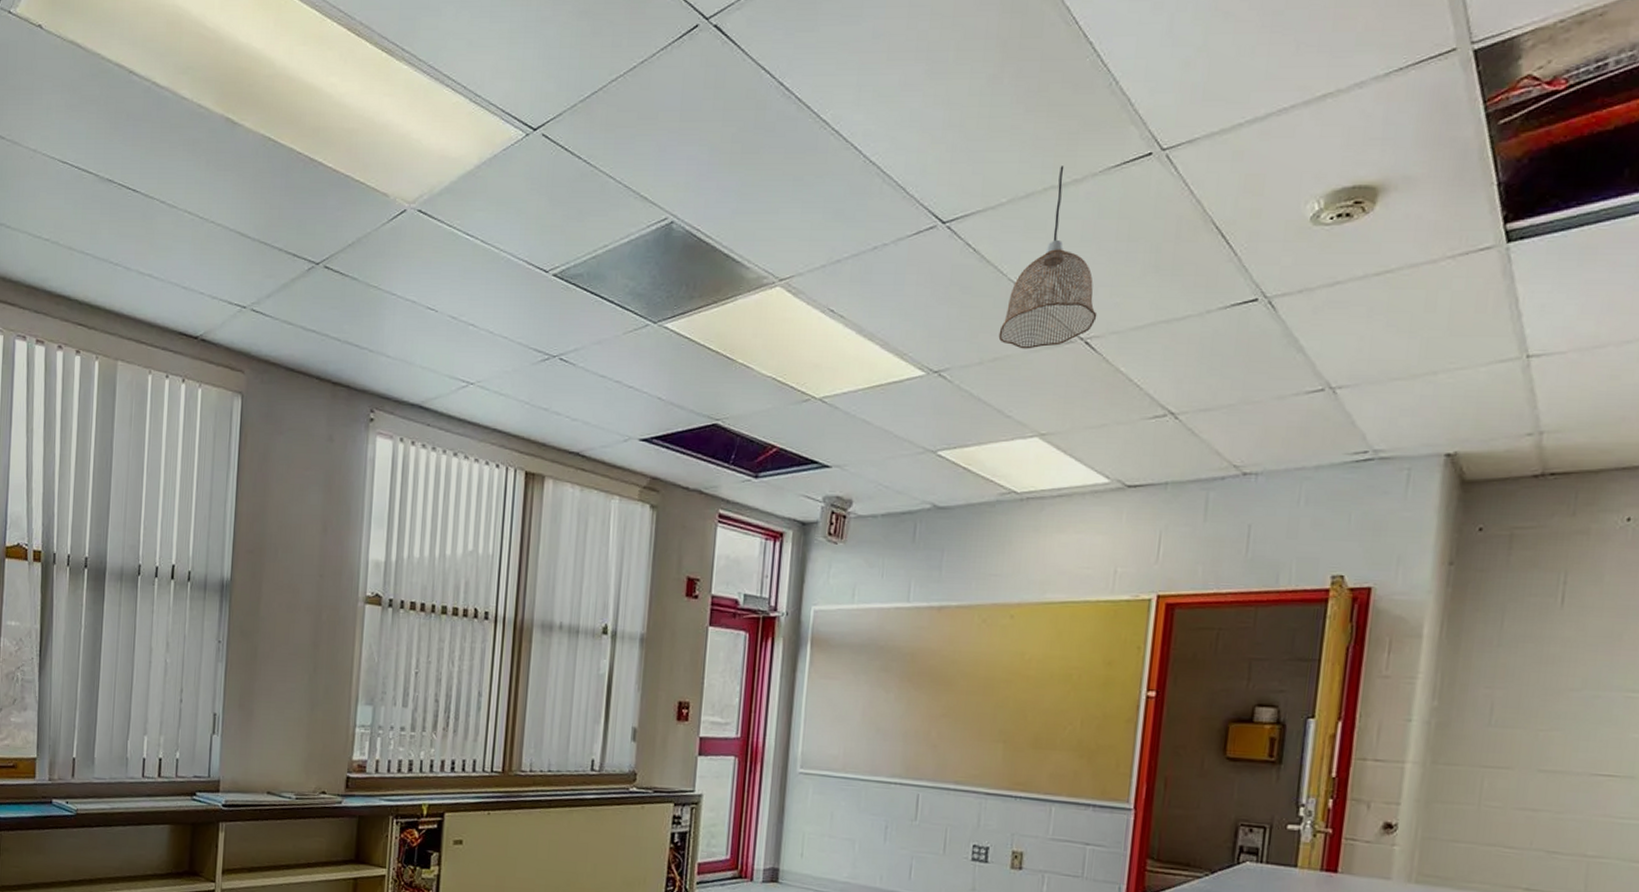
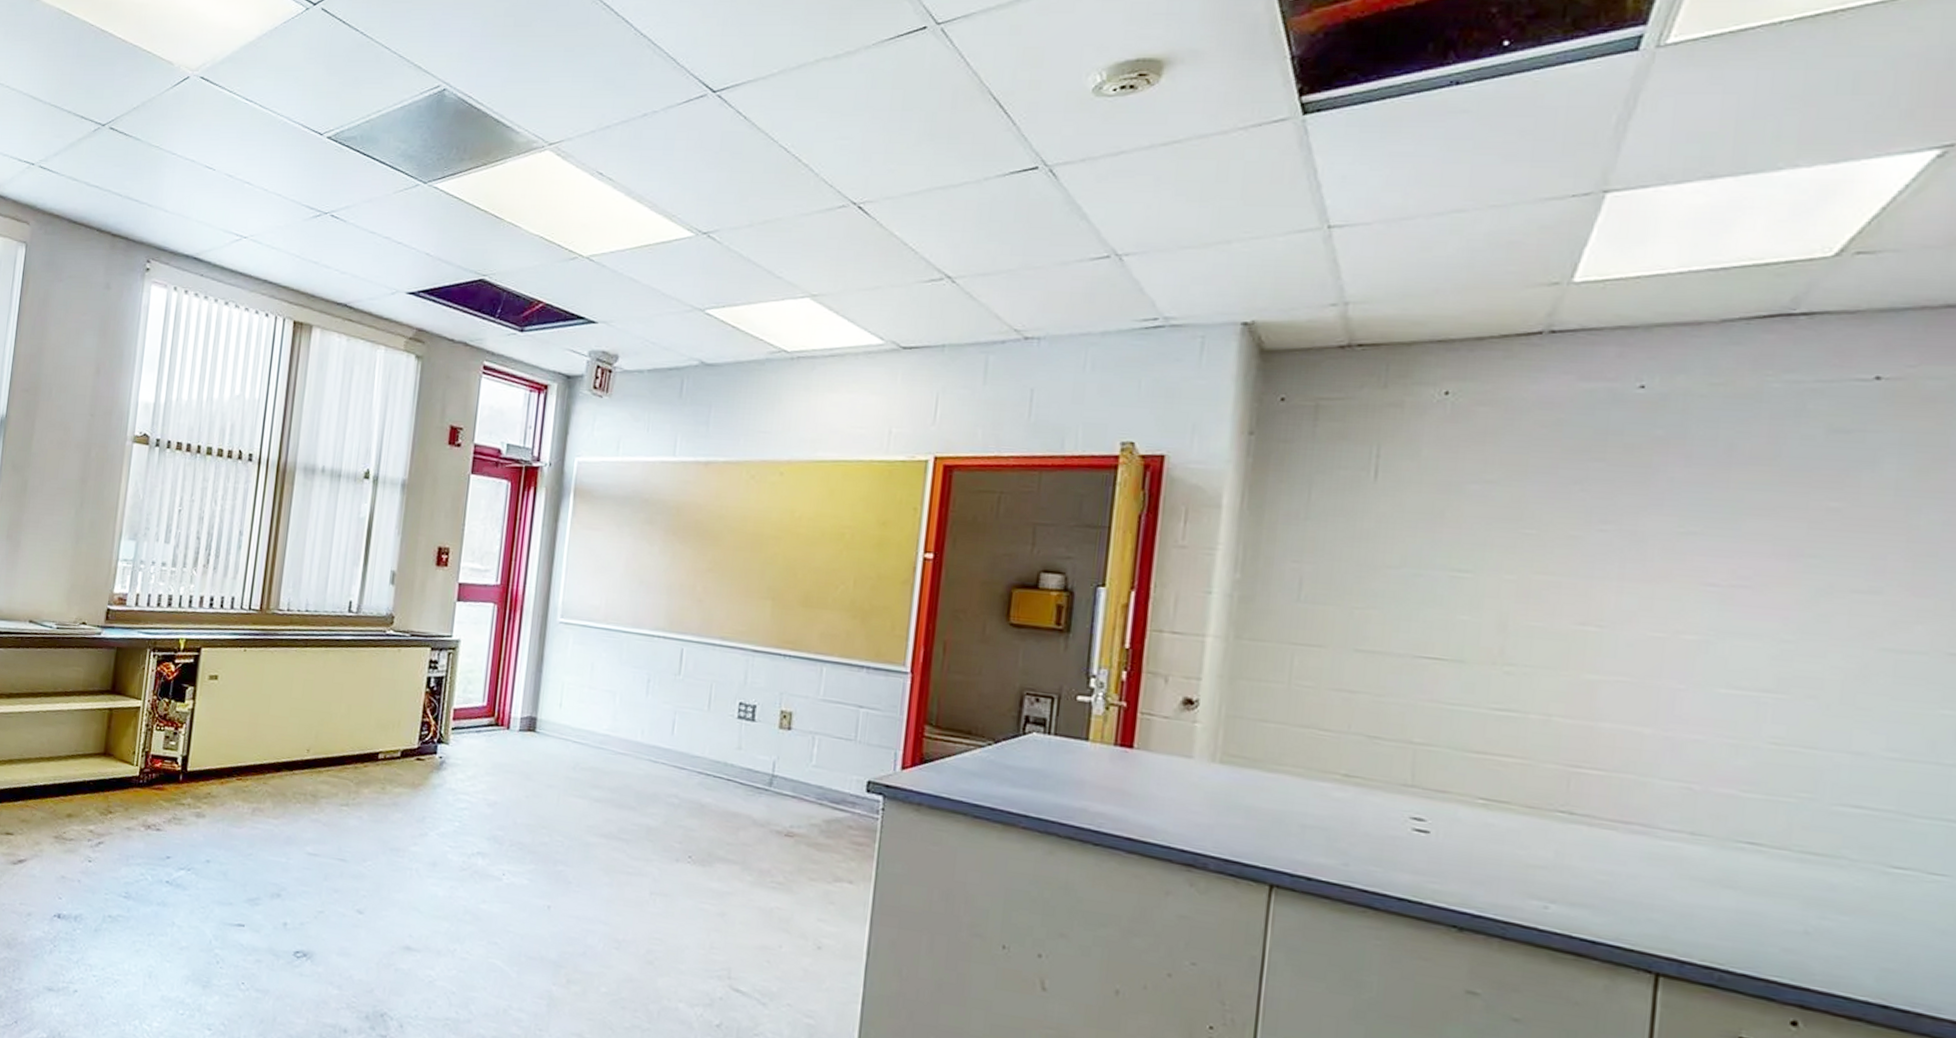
pendant lamp: present [998,166,1098,349] -> none [769,39,871,213]

